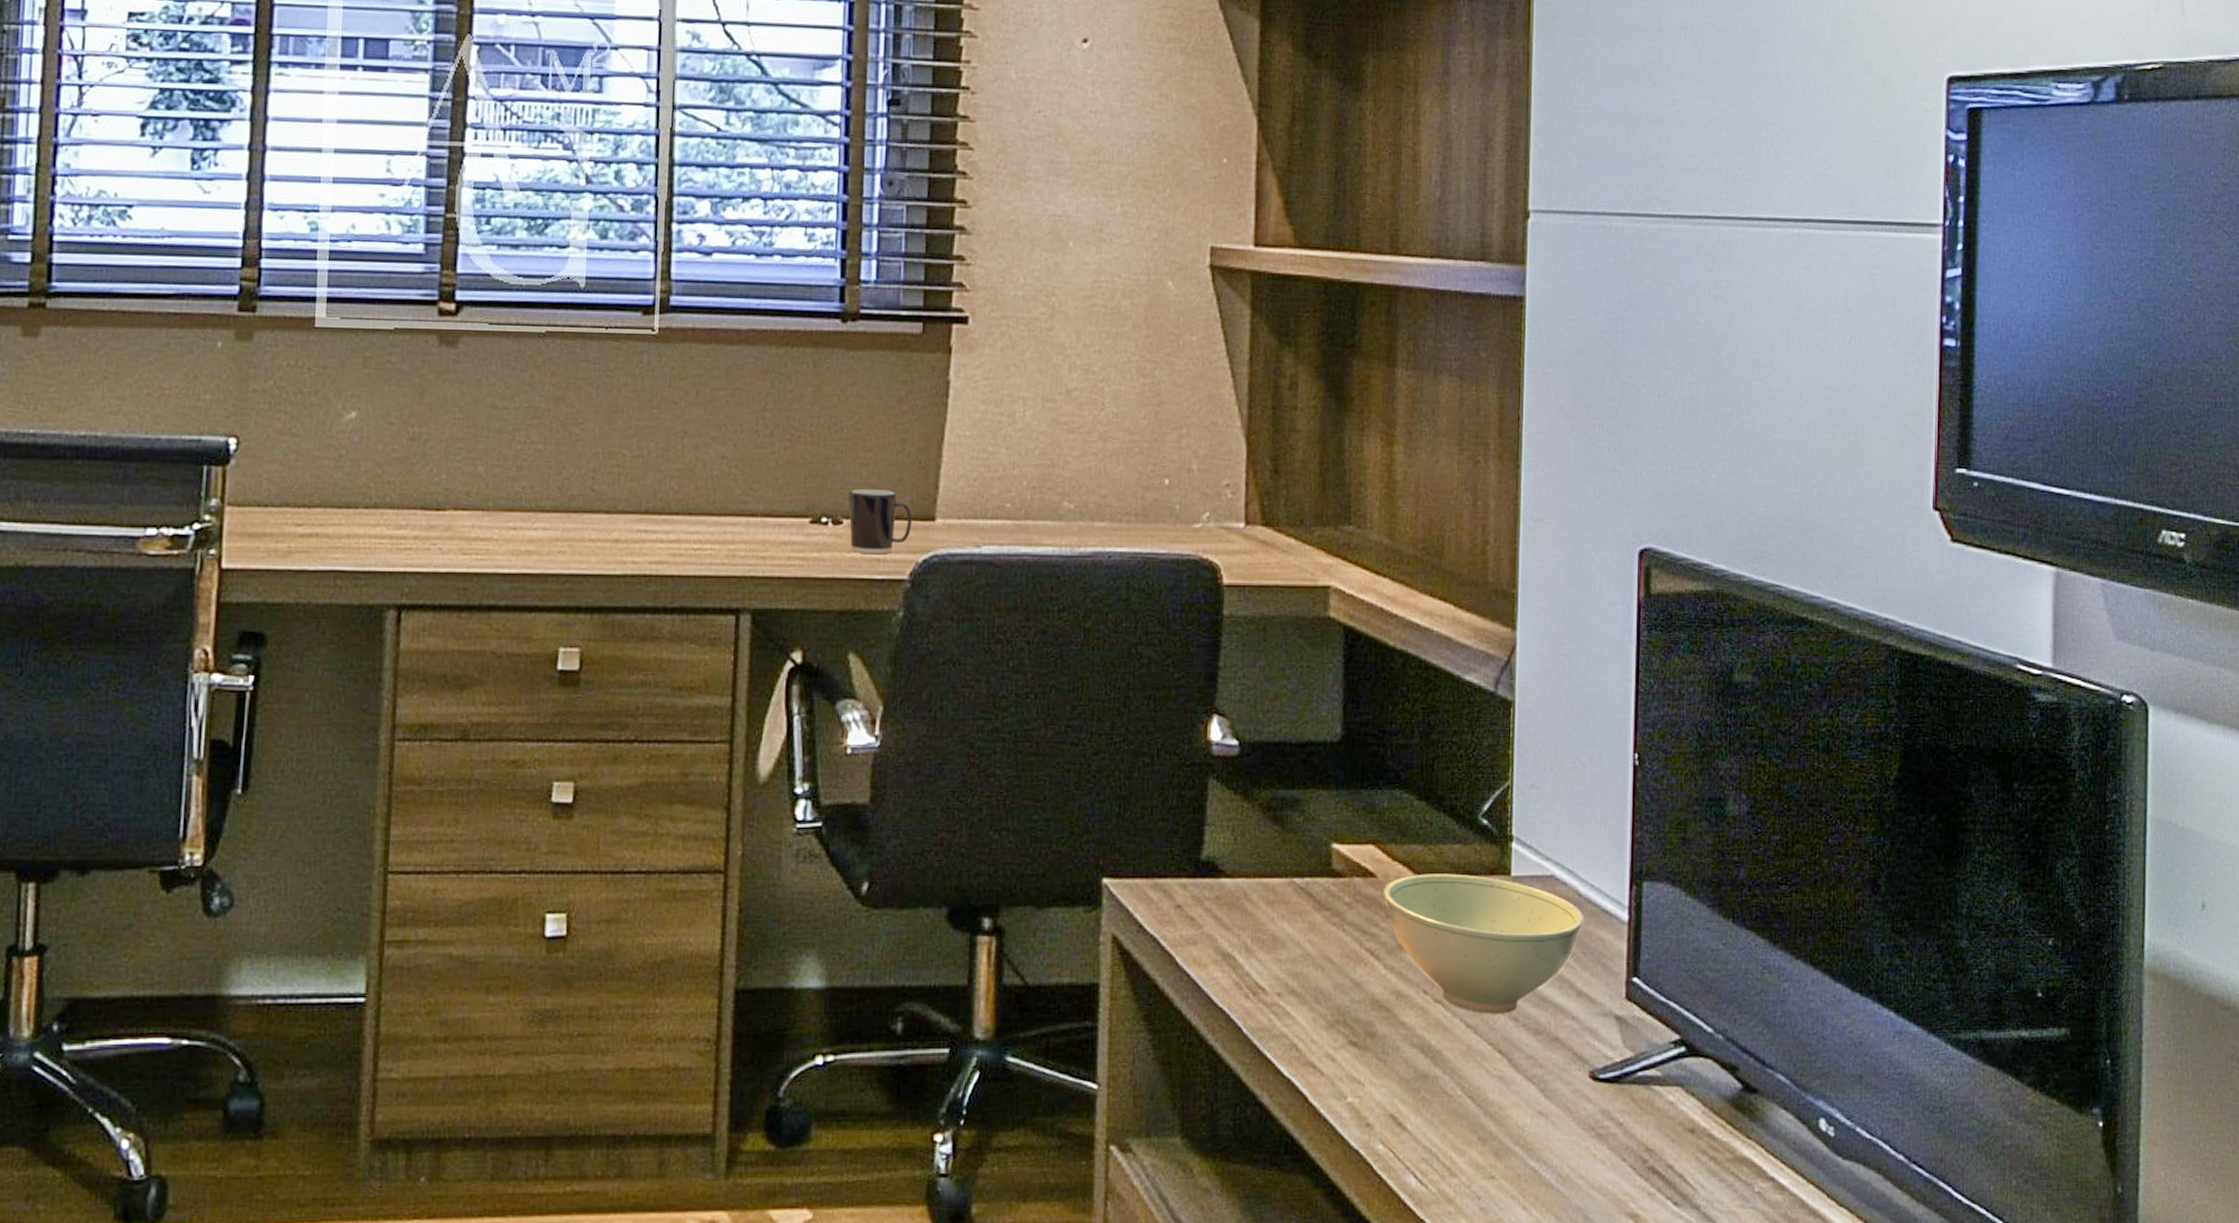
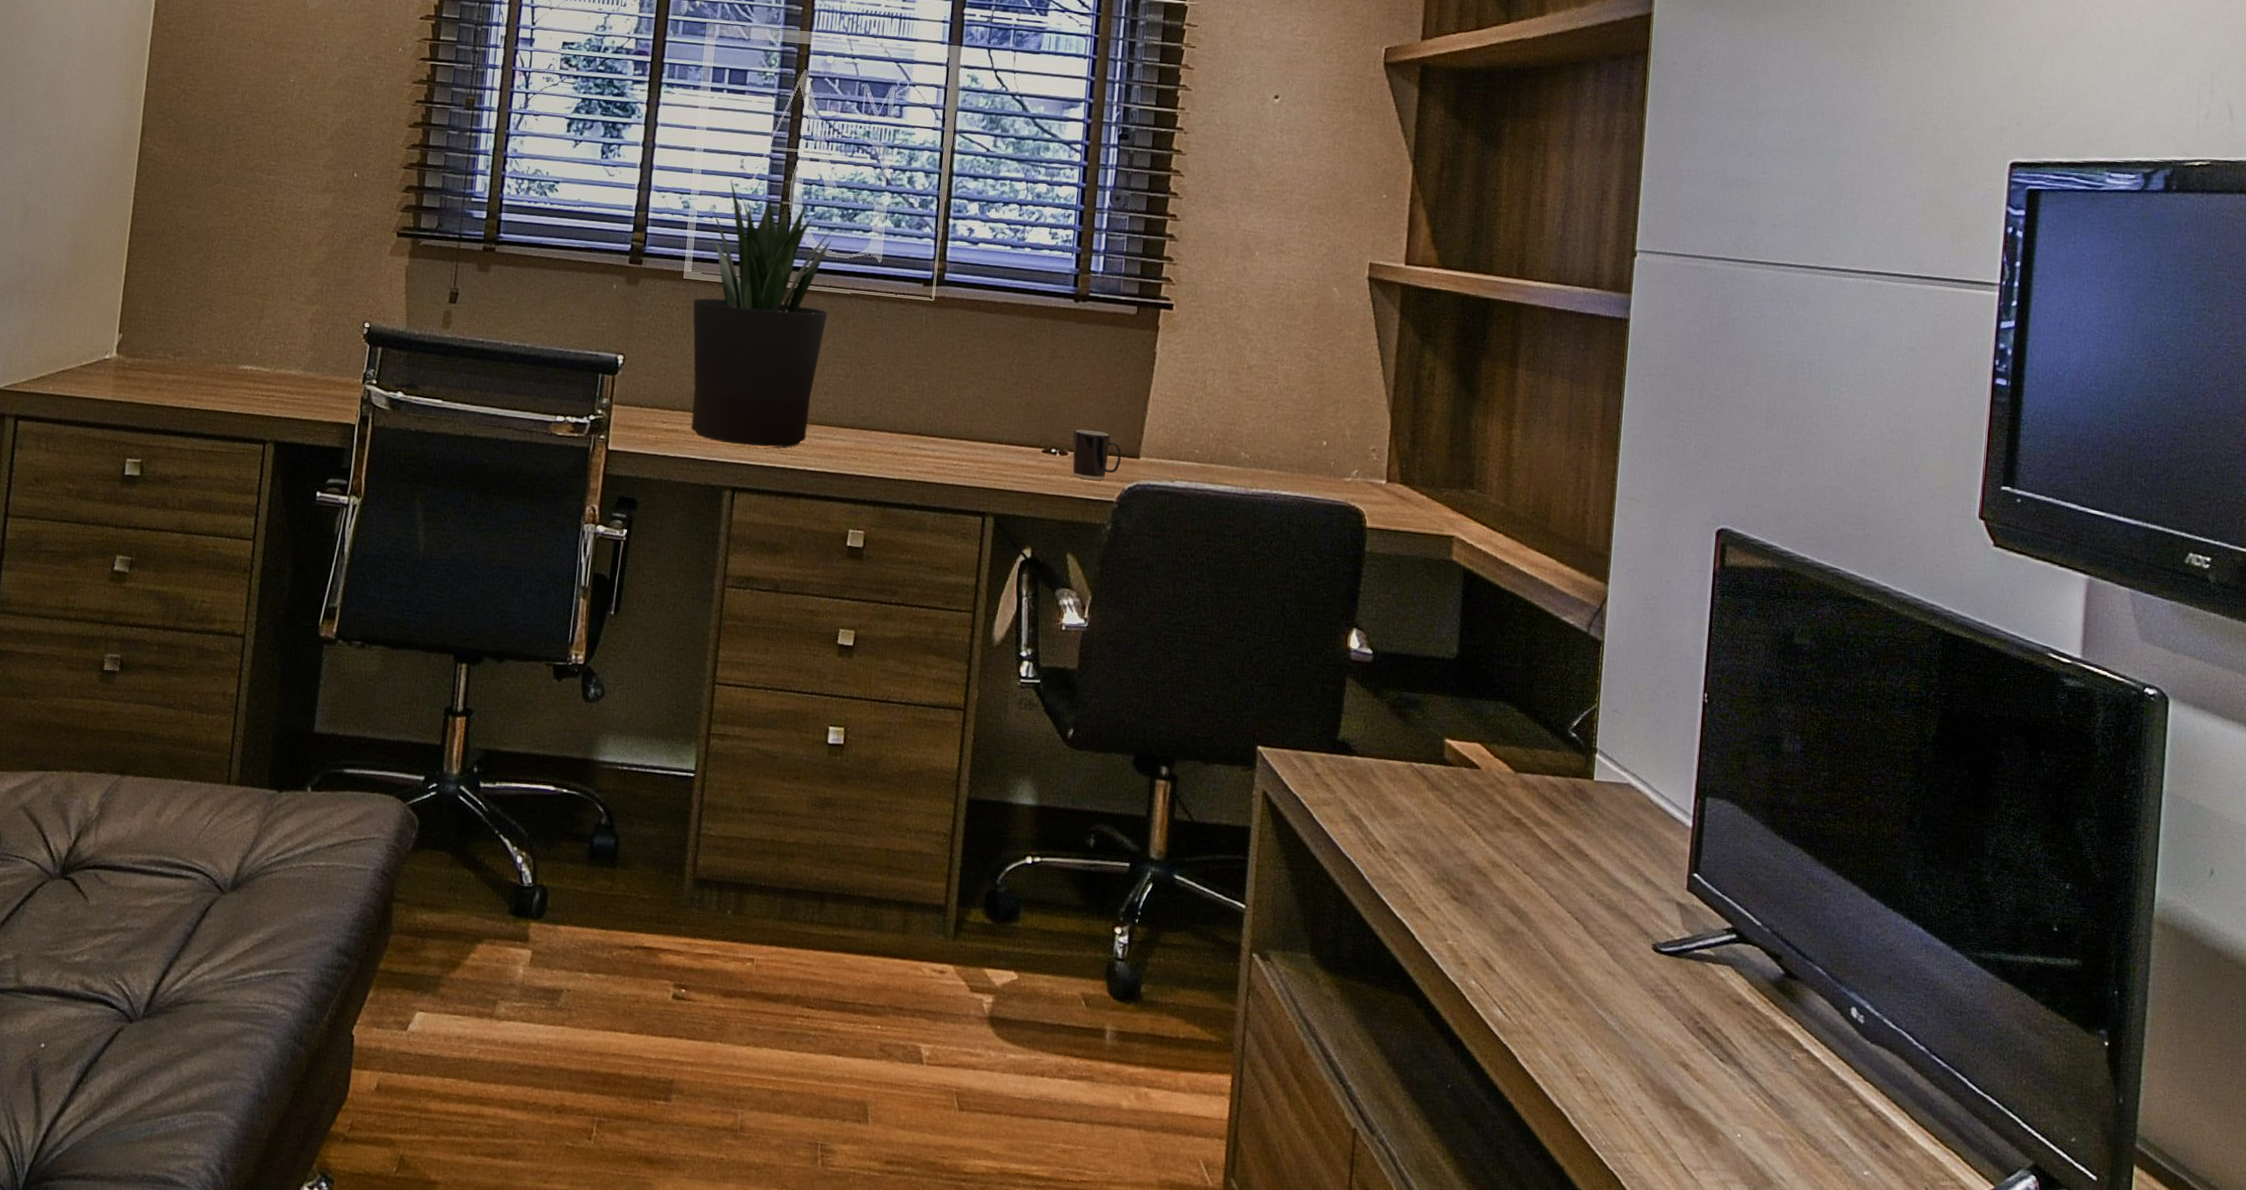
planter: none [330,189,518,547] -> present [691,180,834,447]
bowl: present [1384,873,1585,1014] -> none [1486,770,1655,890]

